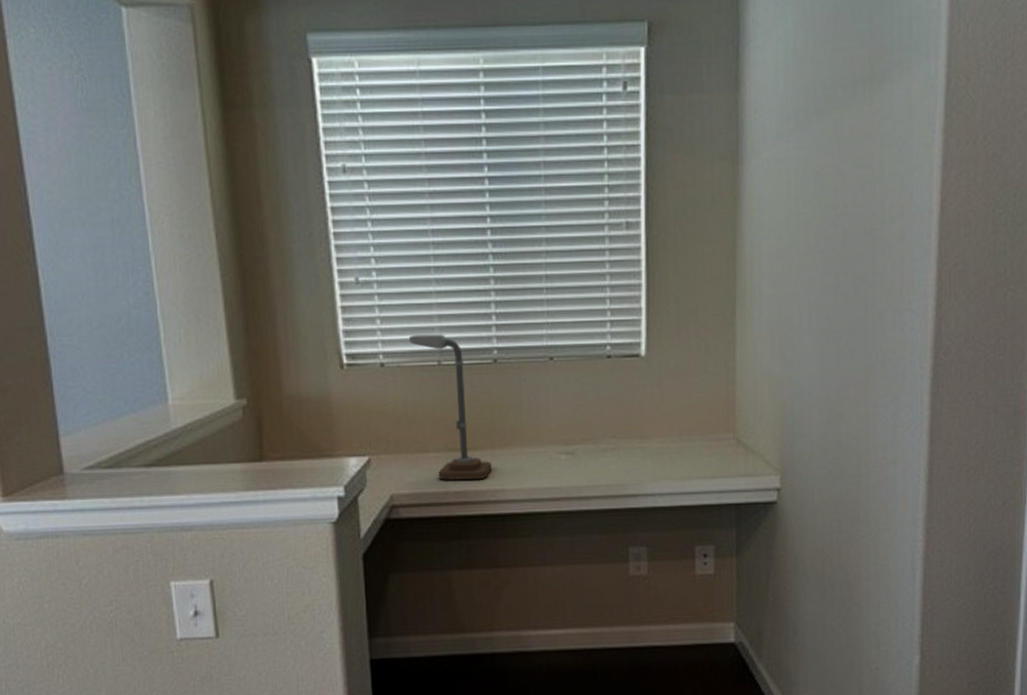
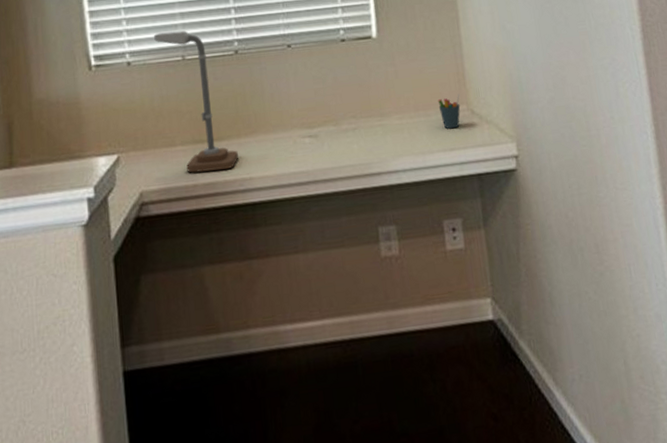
pen holder: none [703,421,727,457] -> present [437,93,461,129]

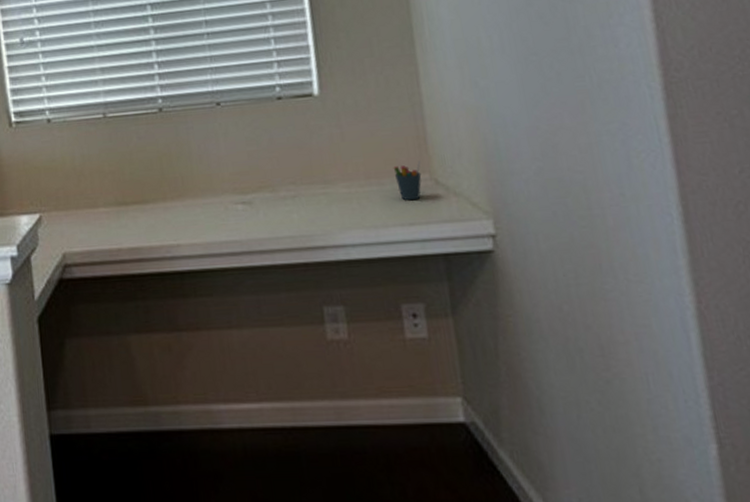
desk lamp: present [154,30,238,173] -> none [74,86,165,236]

